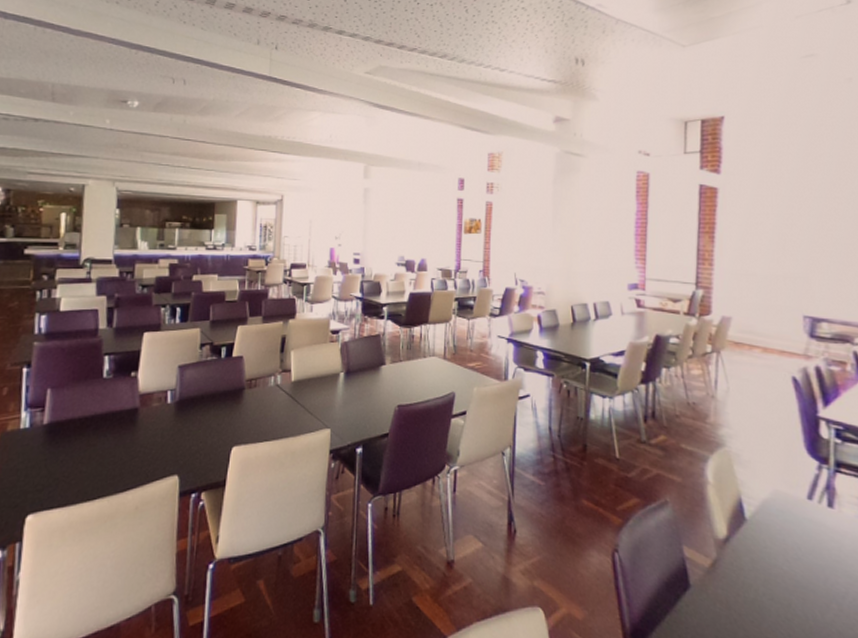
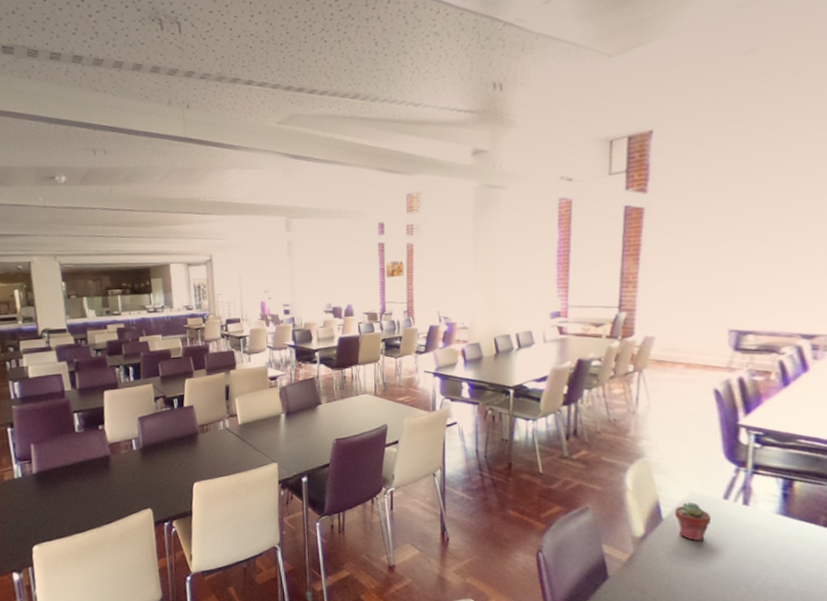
potted succulent: none [757,500,797,546] -> present [674,502,712,541]

